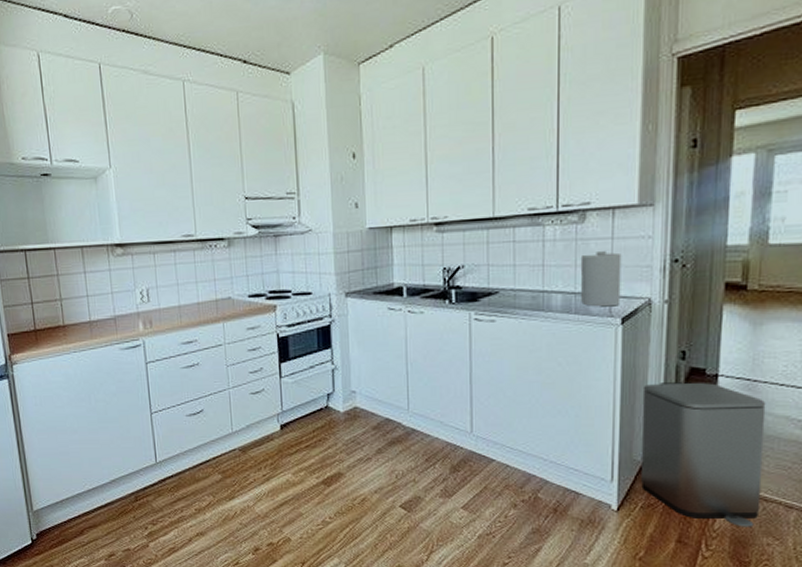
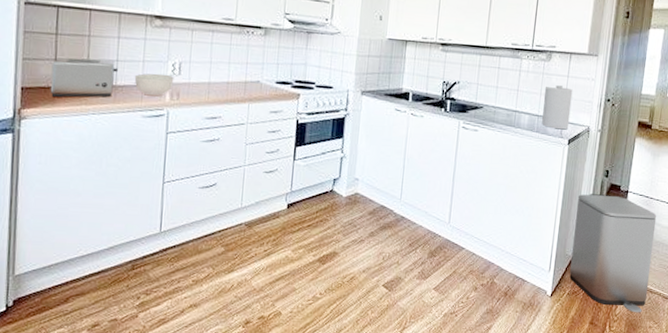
toaster: none [29,296,91,341] -> present [50,58,119,98]
bowl: none [106,303,145,328] -> present [134,73,174,97]

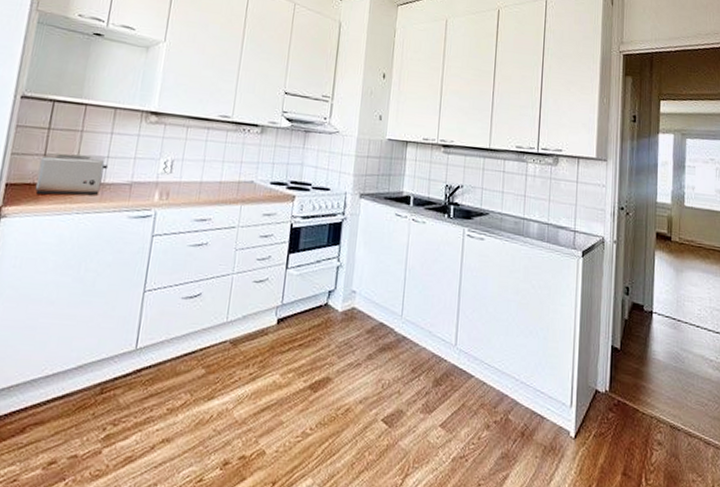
bowl: present [134,73,174,97] -> none [123,171,165,196]
paper towel holder: present [542,85,573,130] -> none [552,191,584,241]
pedal bin: present [569,194,657,313] -> none [595,314,687,462]

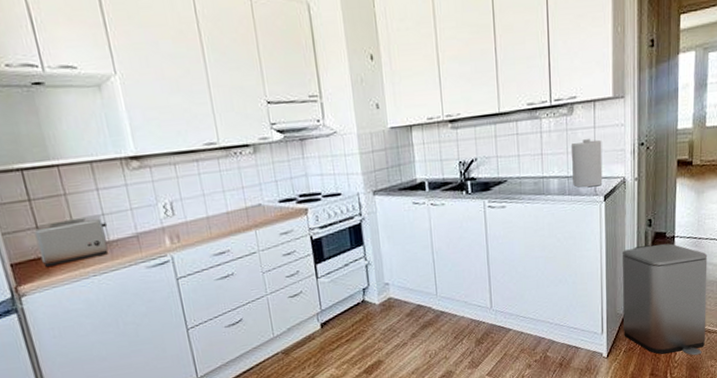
paper towel holder: none [552,191,584,241] -> present [570,139,603,188]
pedal bin: none [595,314,687,462] -> present [622,243,708,356]

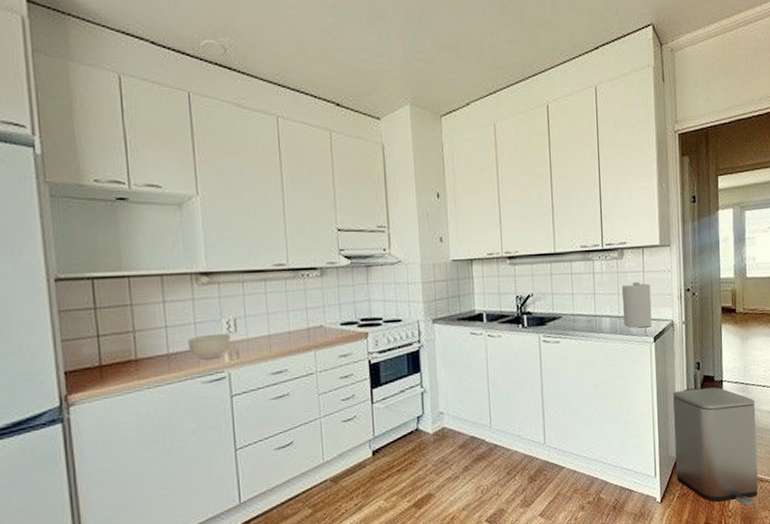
toaster: present [34,215,109,268] -> none [94,327,169,378]
bowl: none [126,218,170,245] -> present [187,333,231,360]

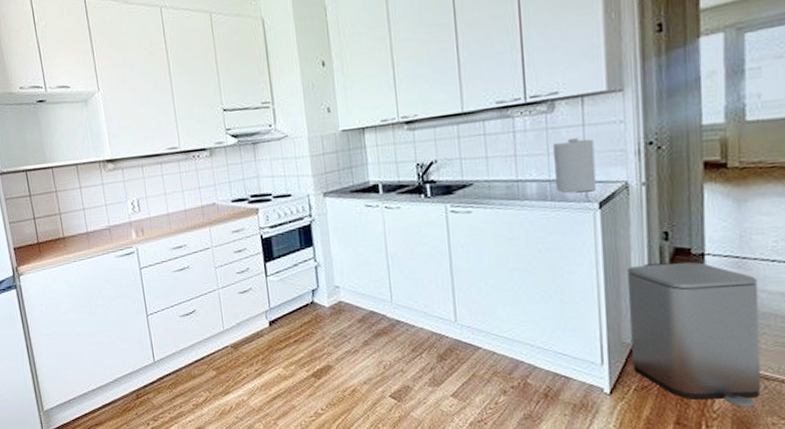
bowl: present [187,333,231,360] -> none [101,213,136,237]

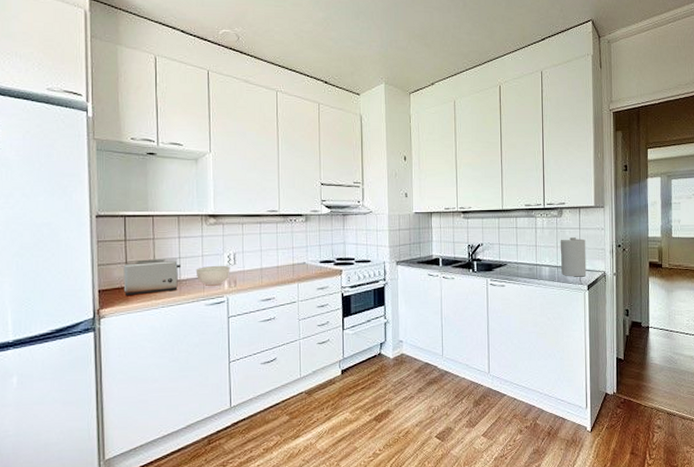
toaster: none [32,209,87,253] -> present [123,257,182,297]
bowl: none [101,213,136,237] -> present [195,265,230,286]
pedal bin: present [626,262,762,407] -> none [603,332,681,440]

